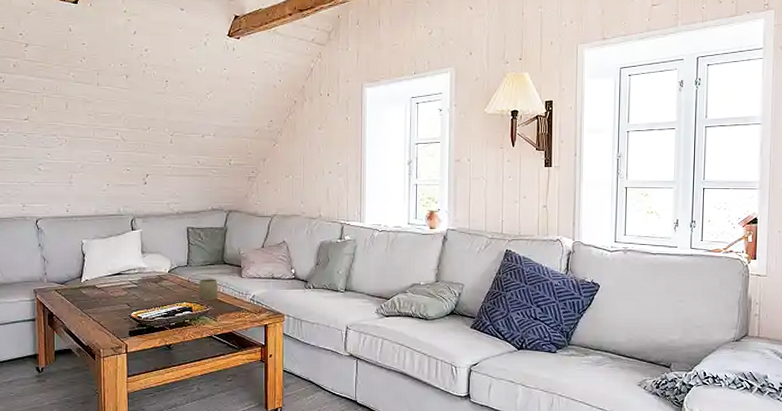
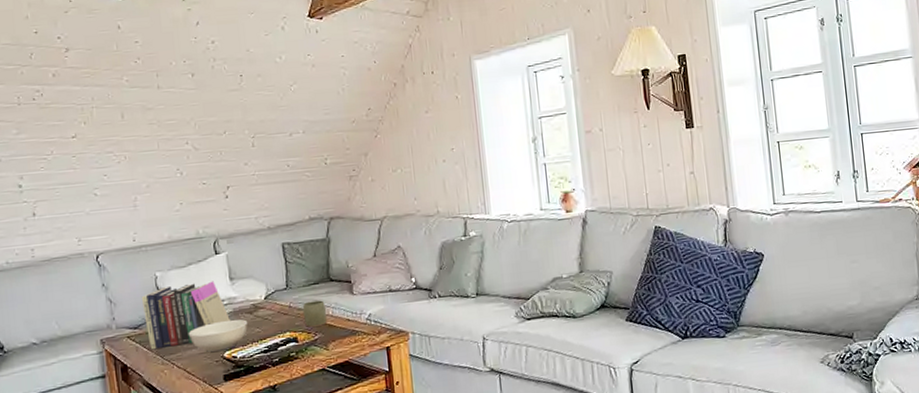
books: none [69,252,139,303] -> present [141,281,230,350]
bowl: none [104,286,153,311] -> present [188,319,248,352]

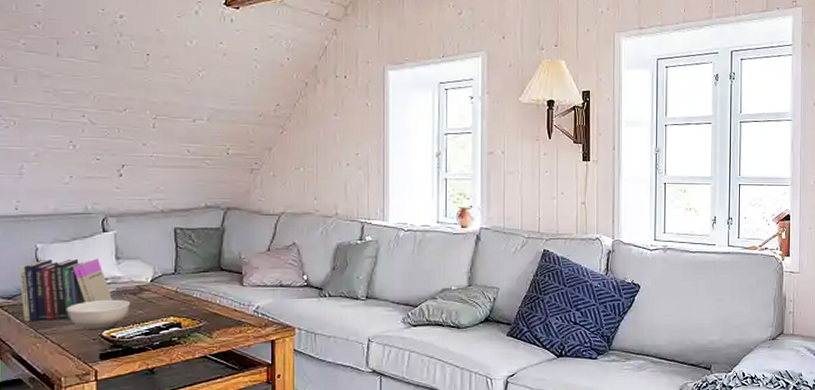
mug: present [302,300,328,328] -> none [189,288,214,315]

